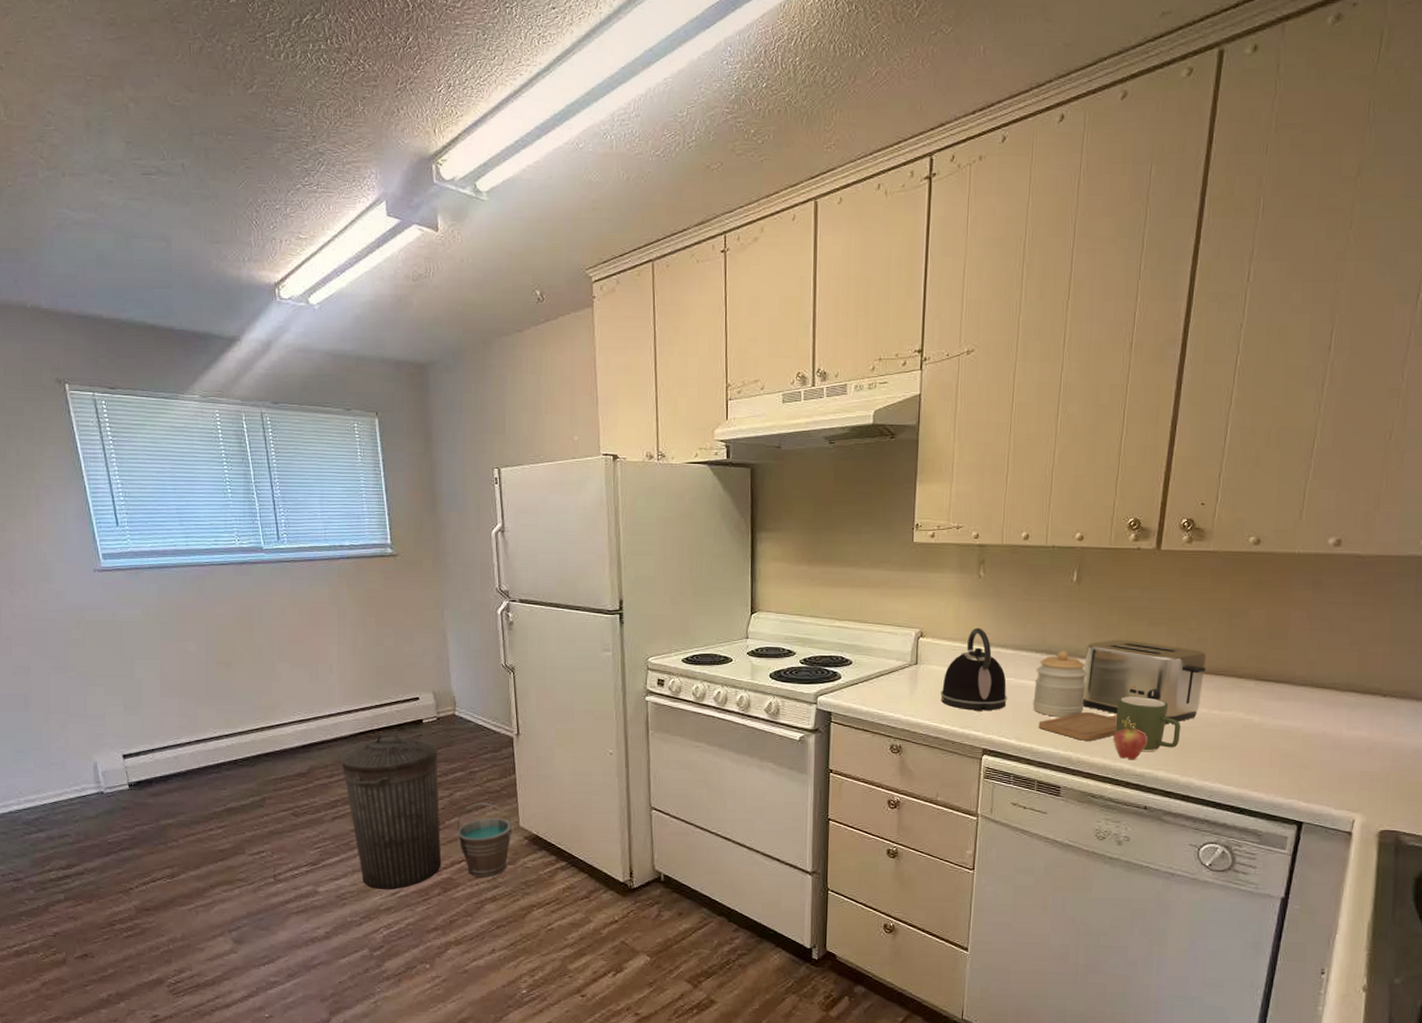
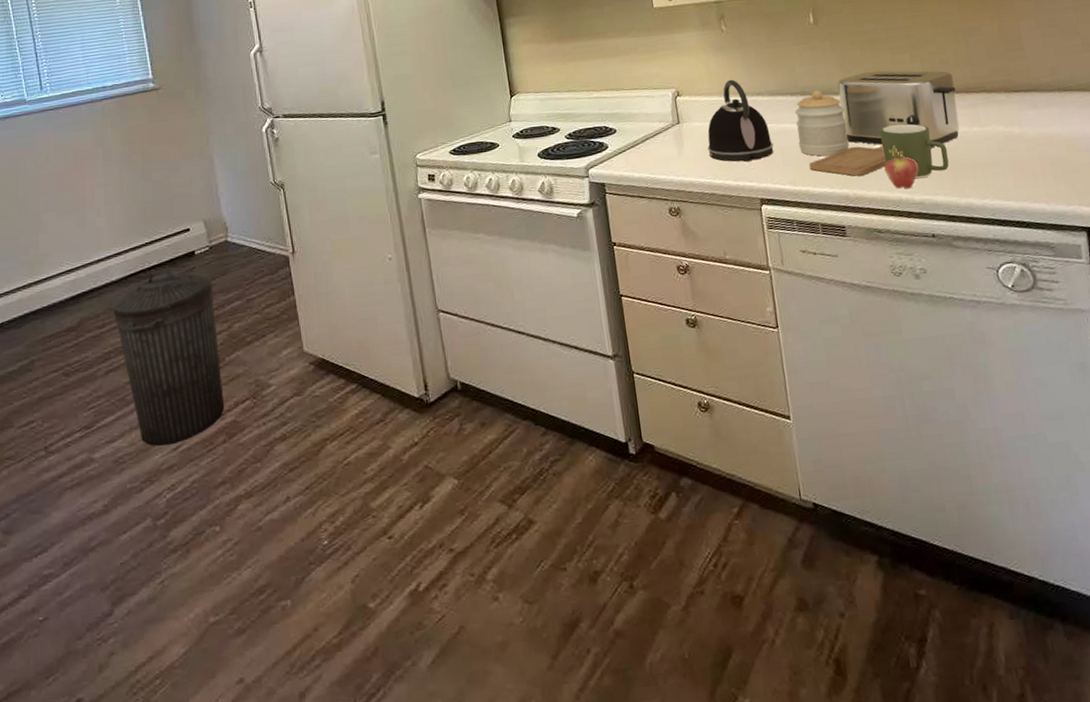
bucket: present [457,803,513,878] -> none [238,331,297,416]

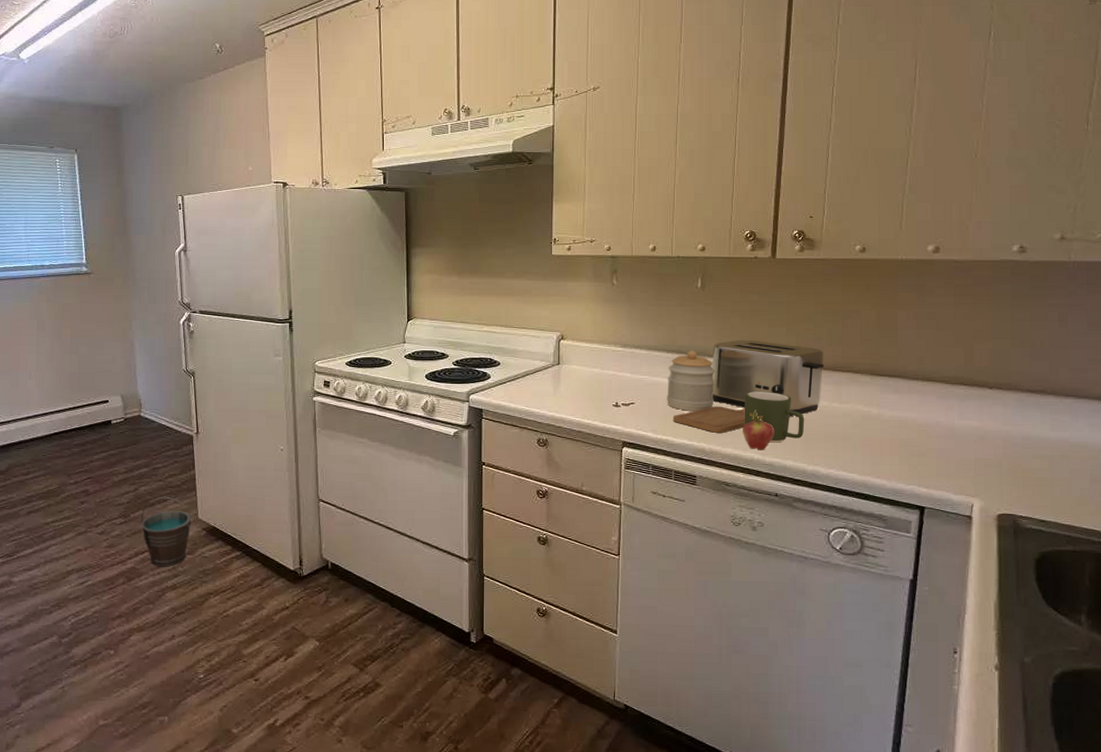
trash can: present [113,269,225,446] -> none [37,433,127,579]
bucket: none [238,331,297,416] -> present [141,496,192,567]
kettle: present [707,79,773,162] -> none [582,330,643,406]

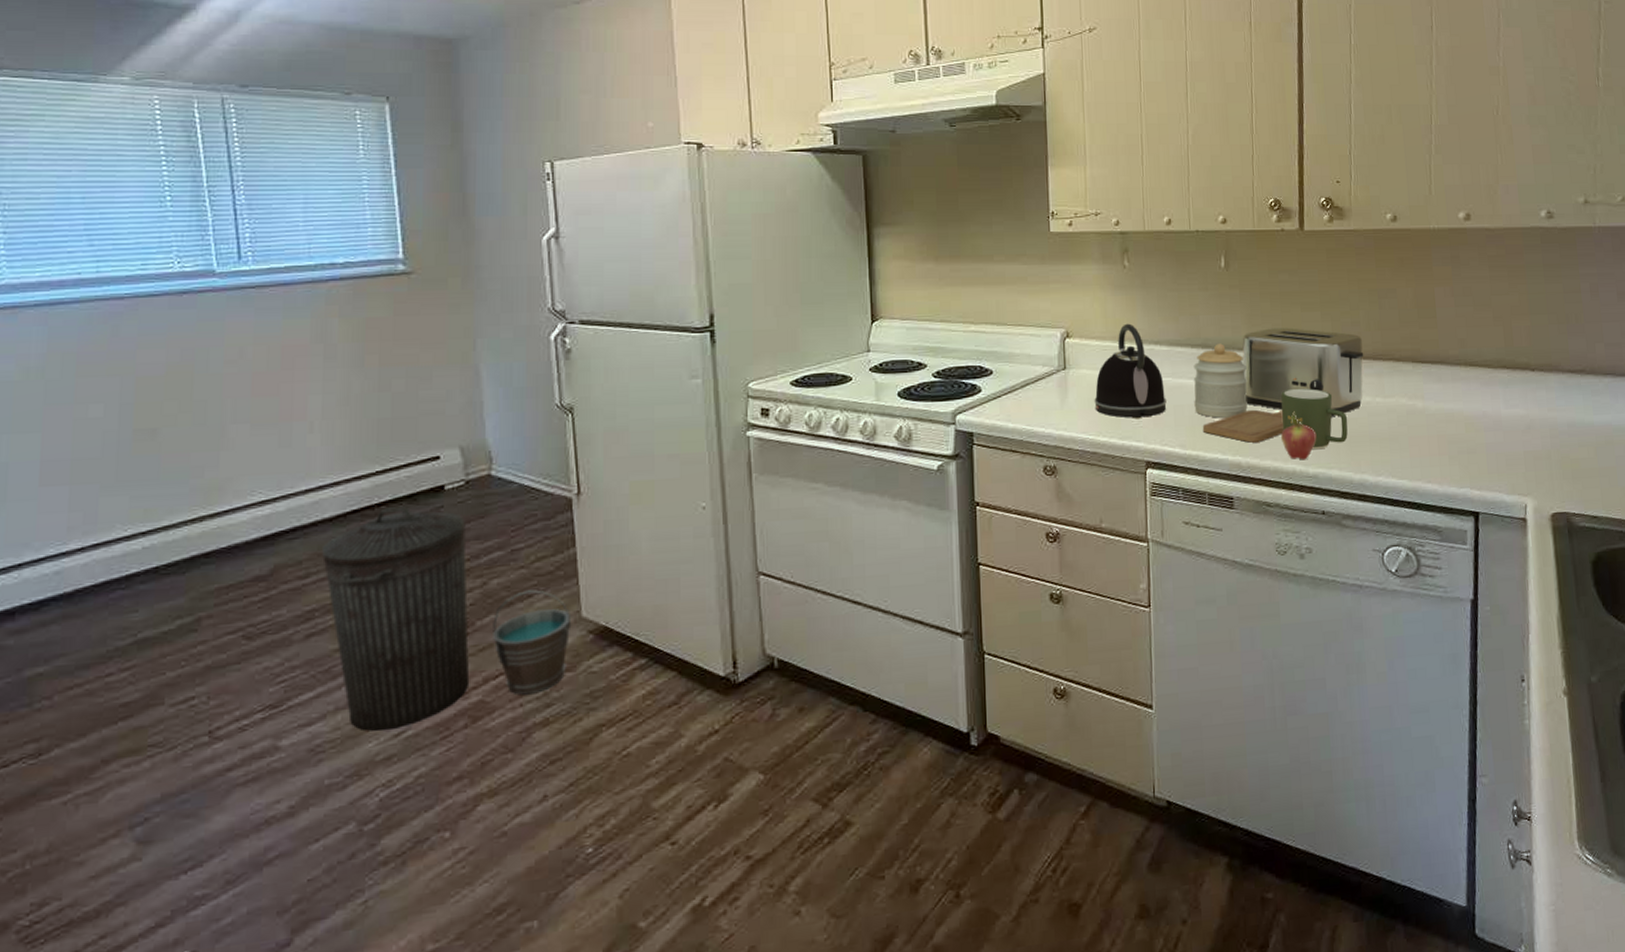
trash can: none [37,433,127,579] -> present [322,506,470,731]
kettle: none [582,330,643,406] -> present [1094,323,1167,418]

